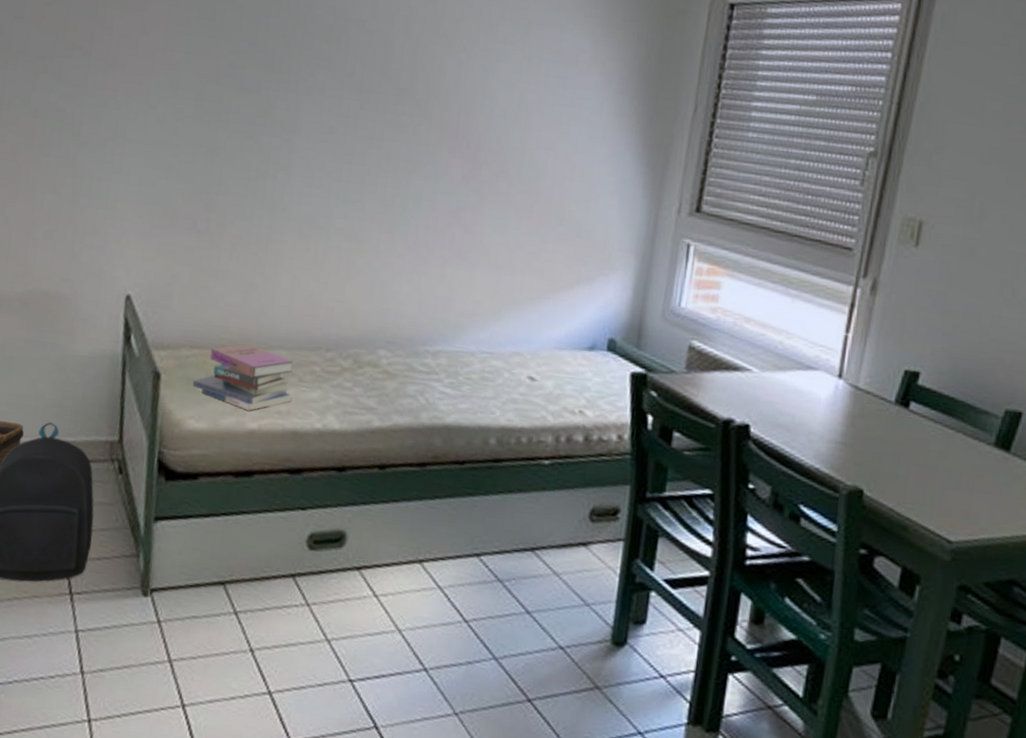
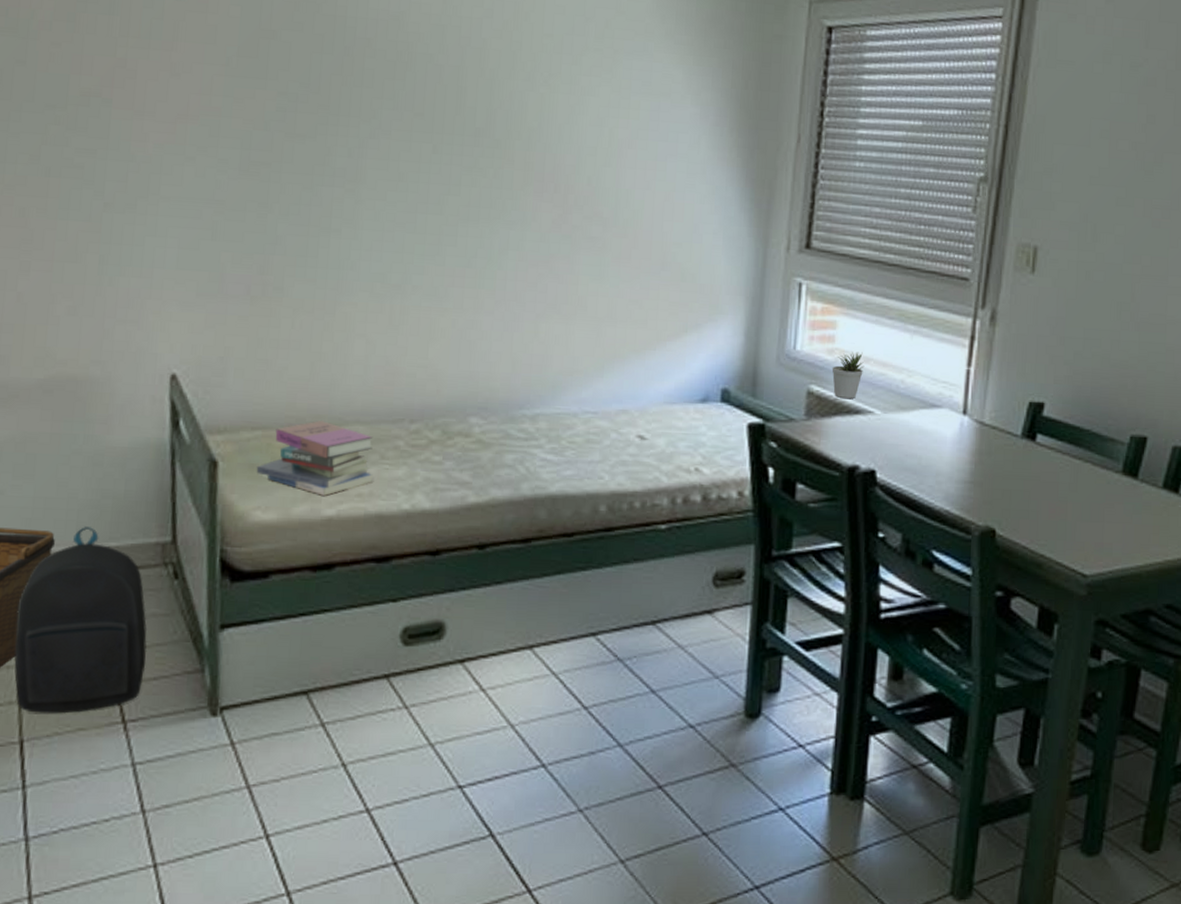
potted plant: none [713,311,745,356] -> present [832,351,865,399]

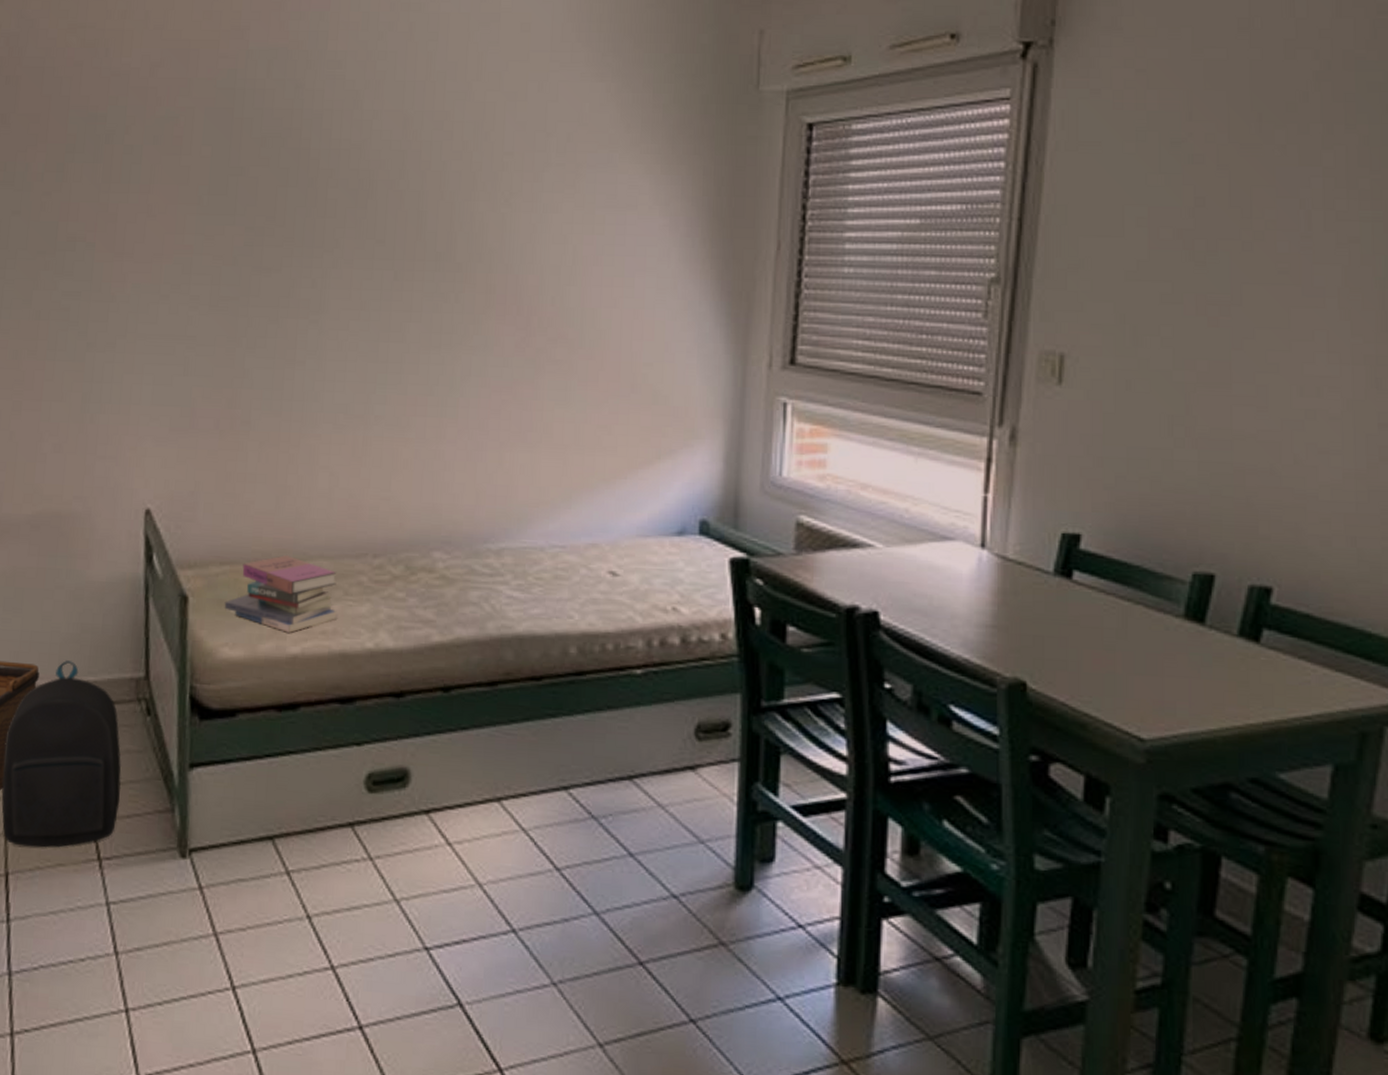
potted plant: present [832,351,865,399] -> none [823,477,862,531]

